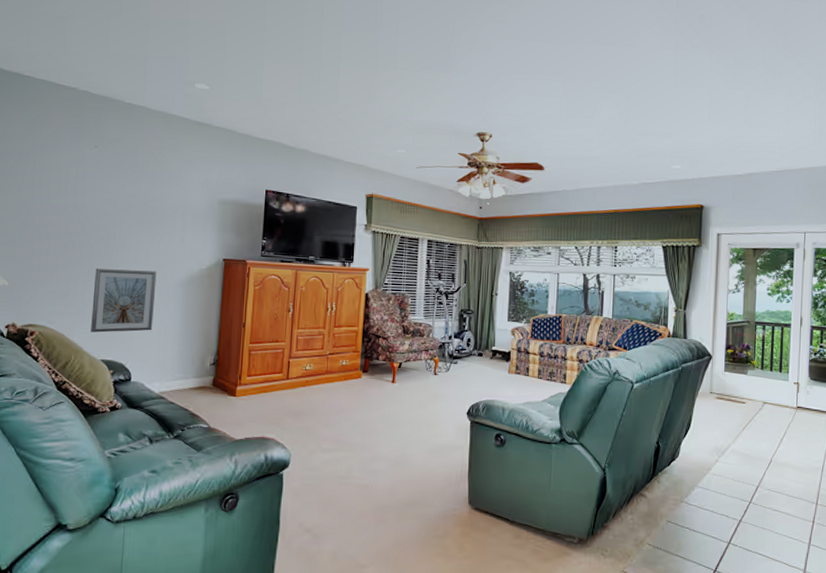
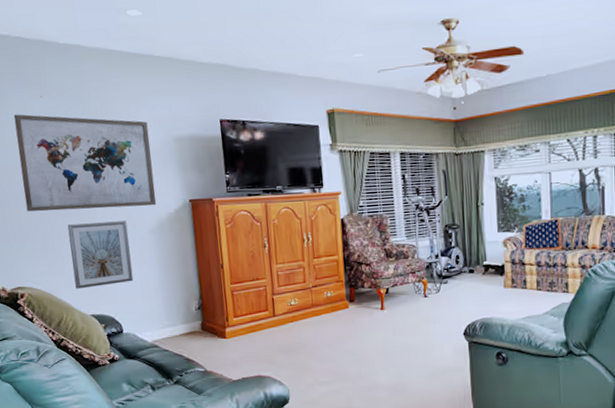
wall art: none [57,159,196,261] -> present [14,114,157,212]

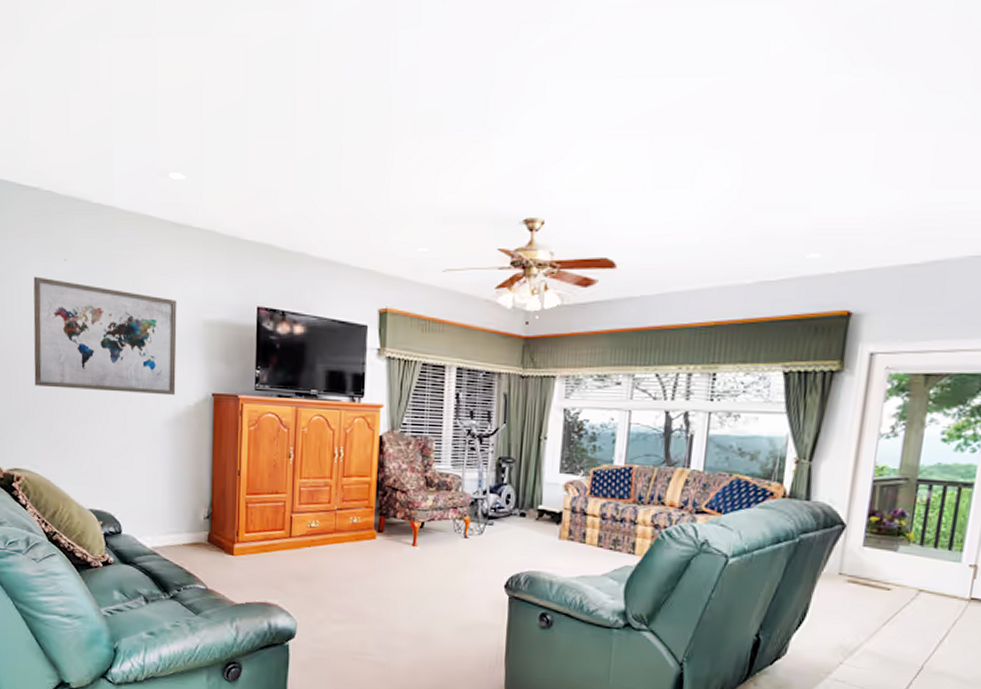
picture frame: present [67,220,134,289] -> none [75,406,141,479]

